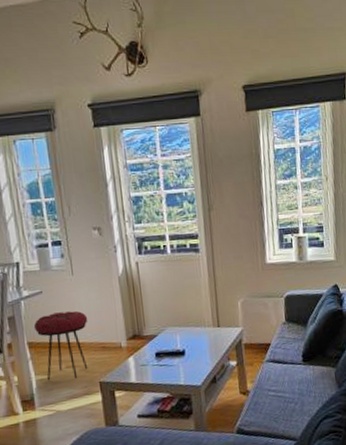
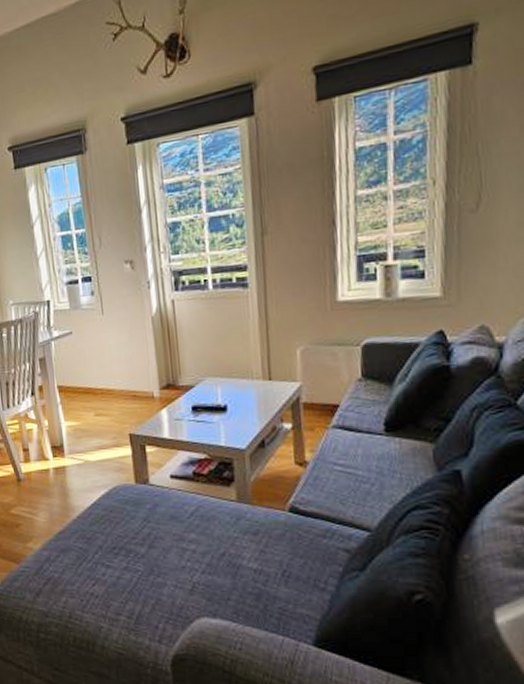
stool: present [33,311,88,381] -> none [63,354,119,429]

